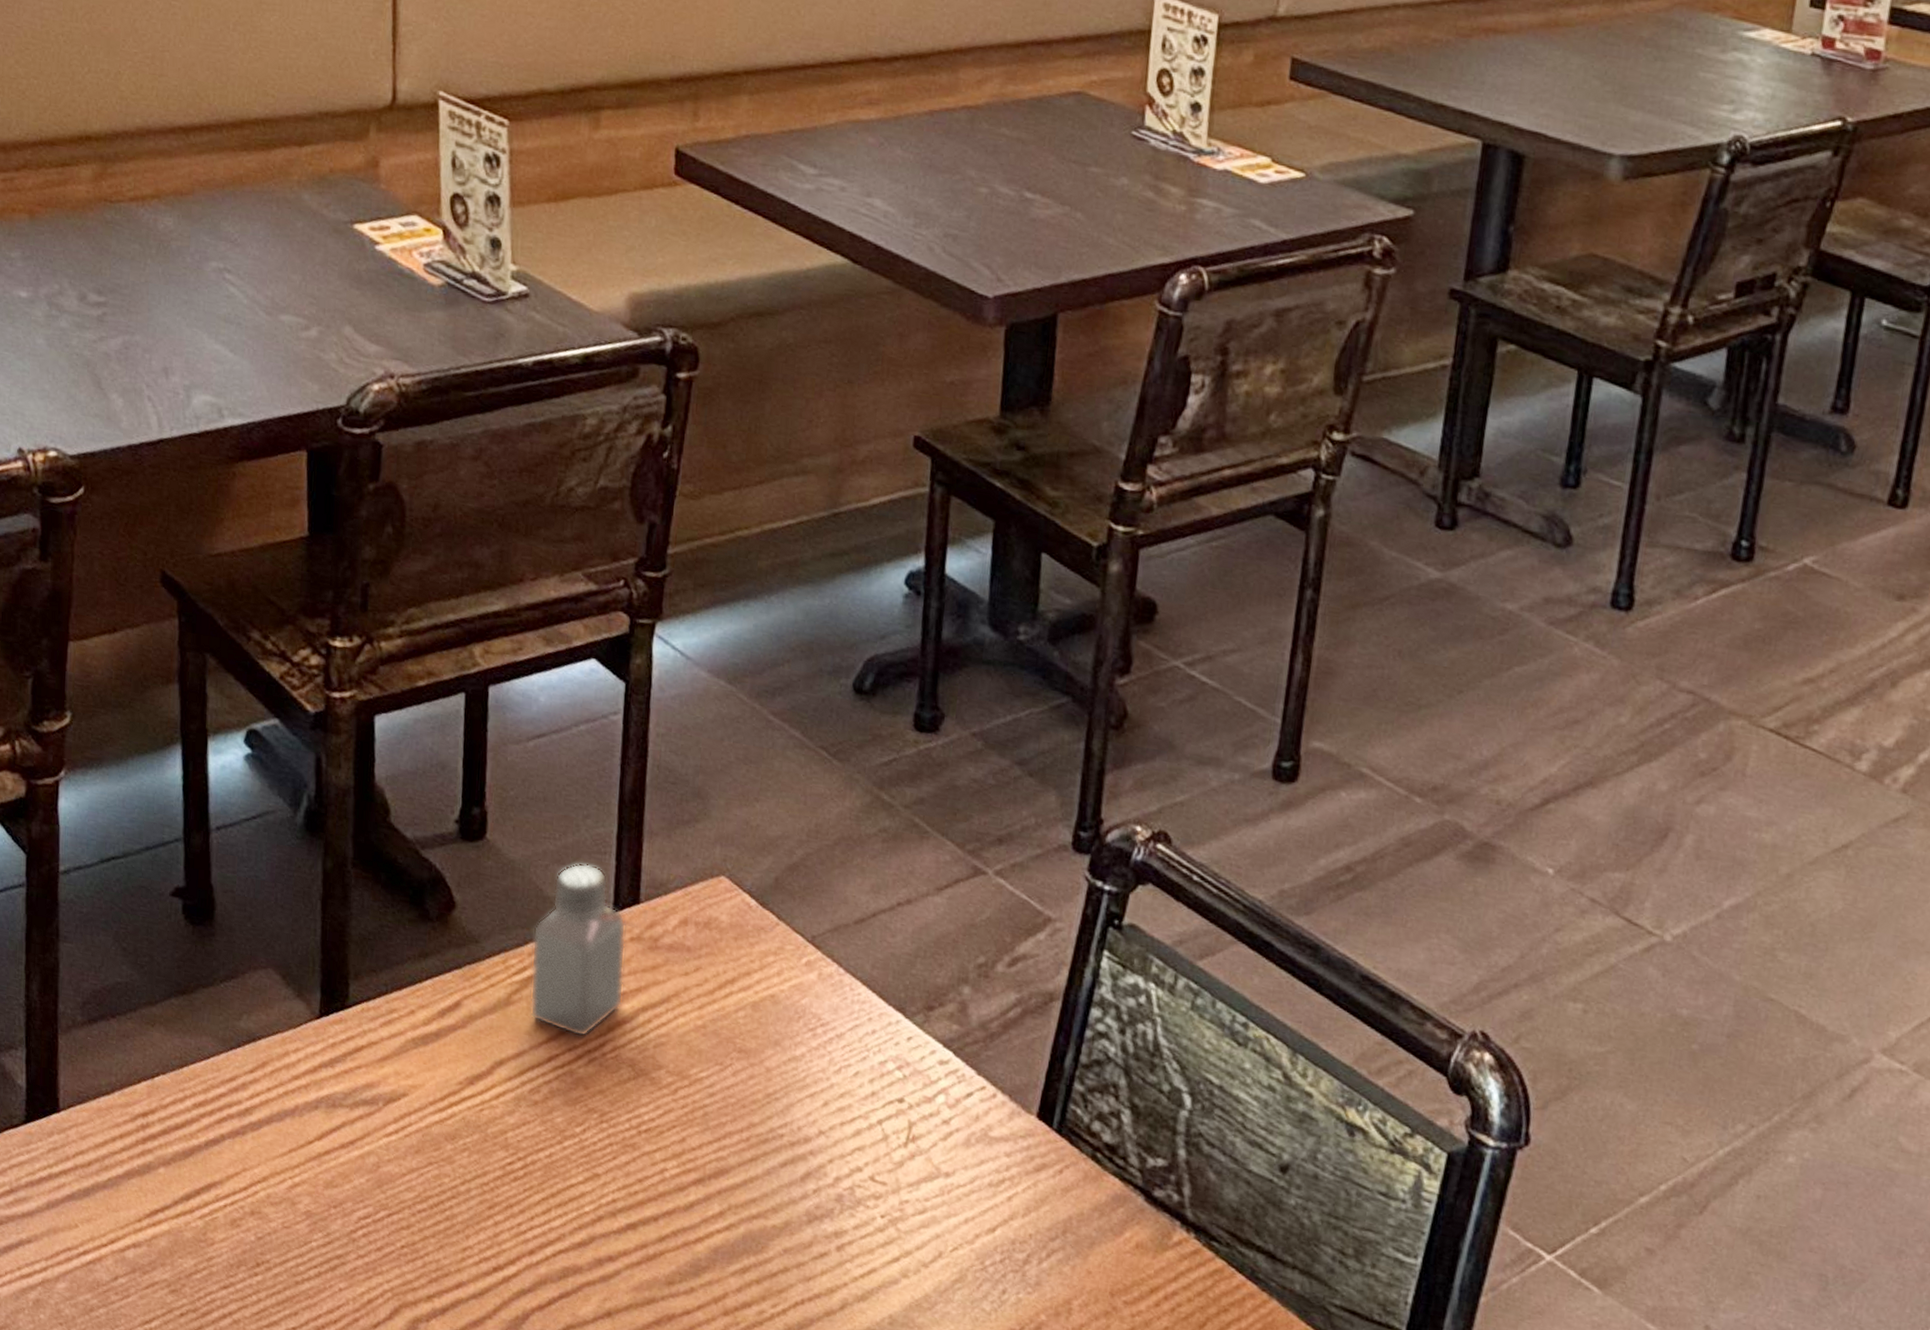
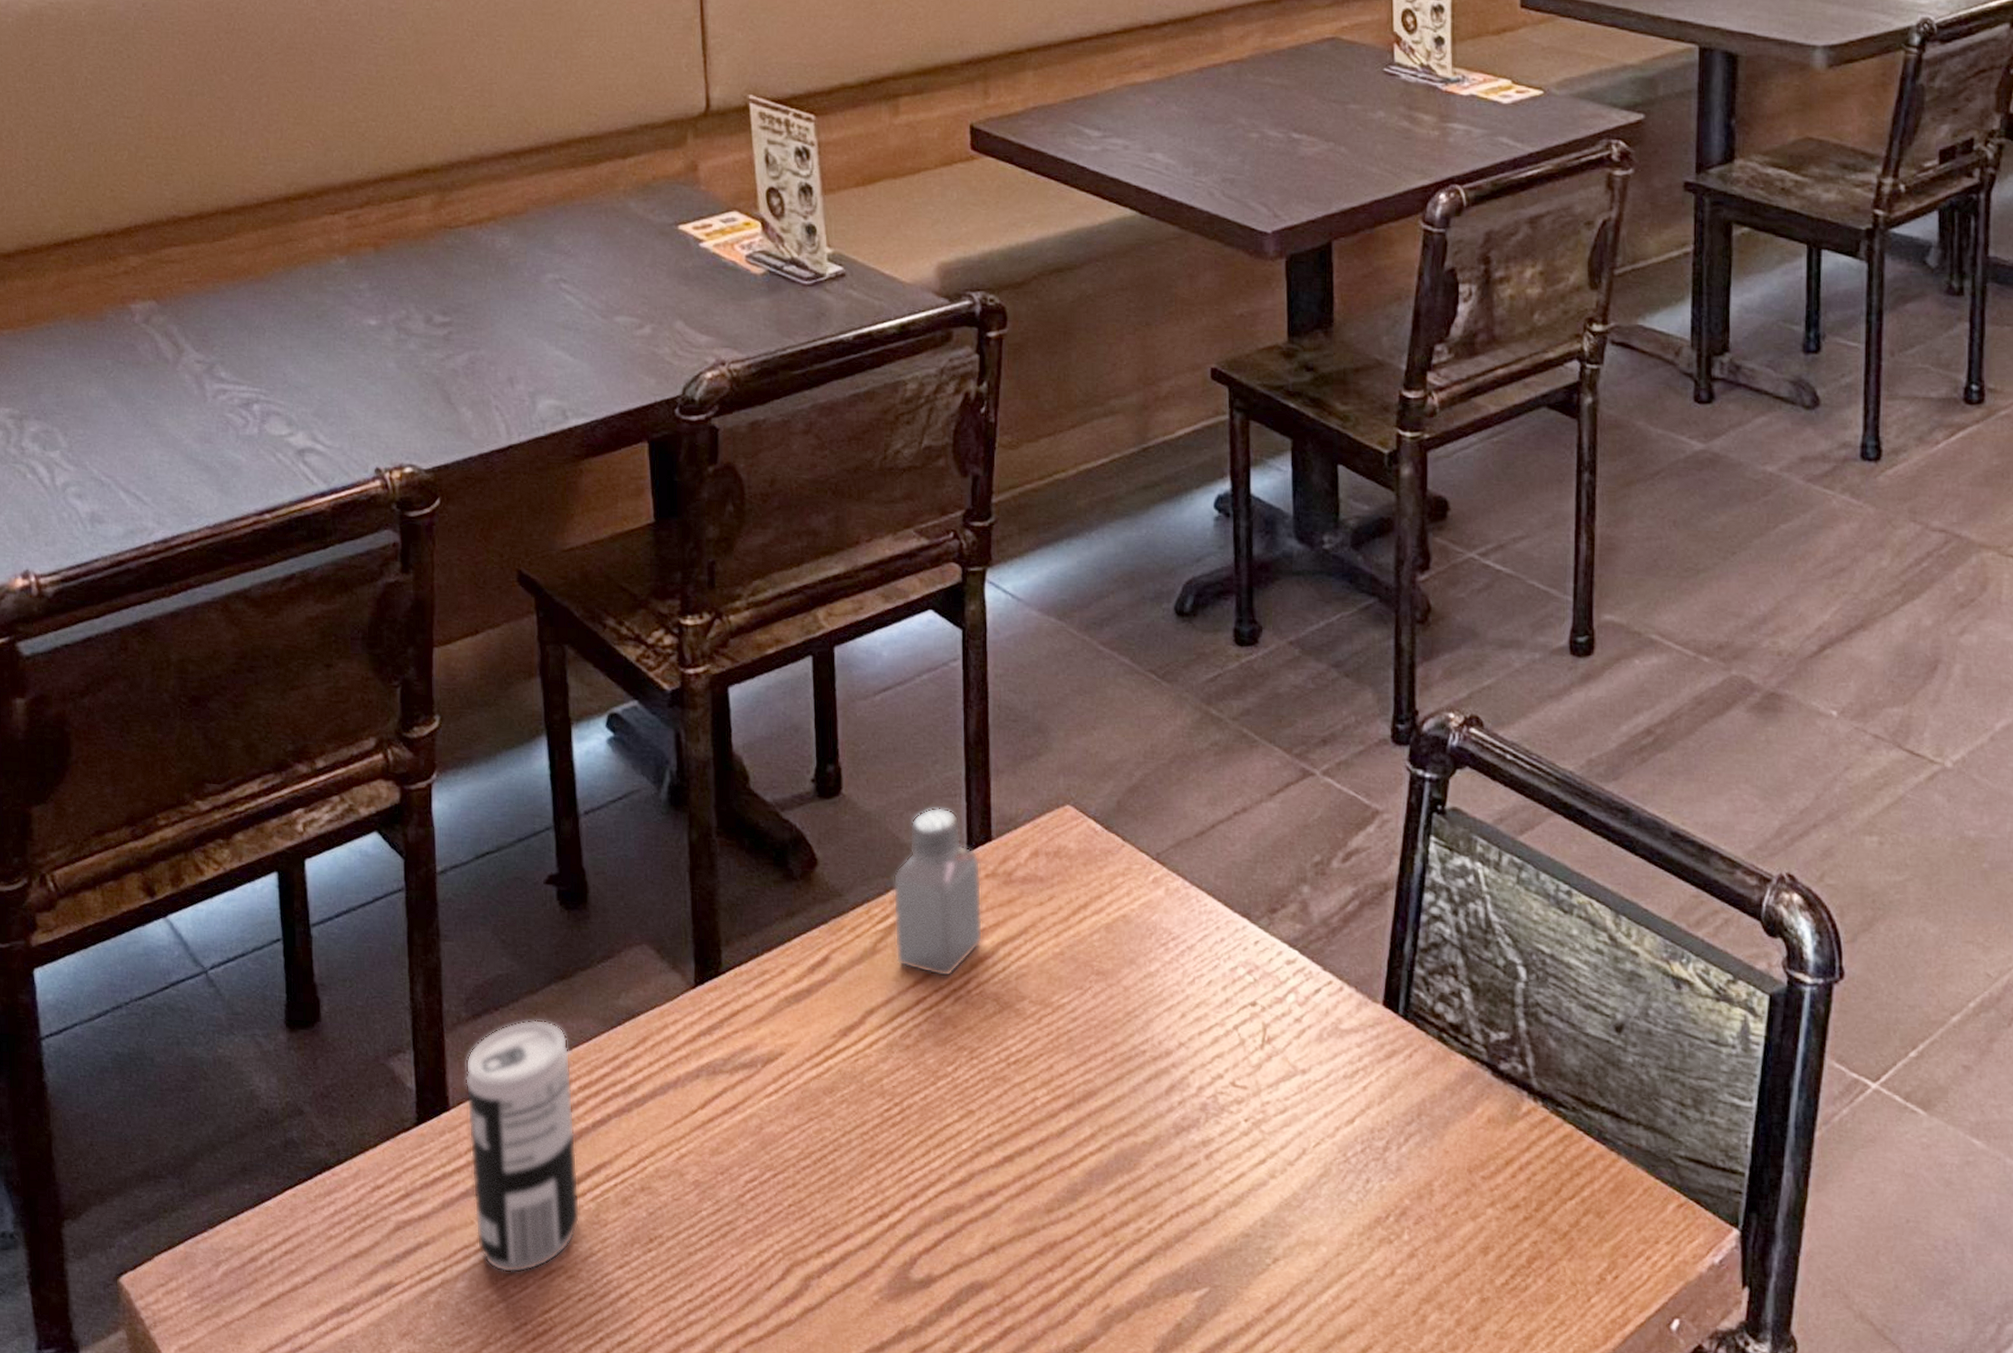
beverage can: none [76,1031,188,1281] -> present [465,1019,580,1273]

